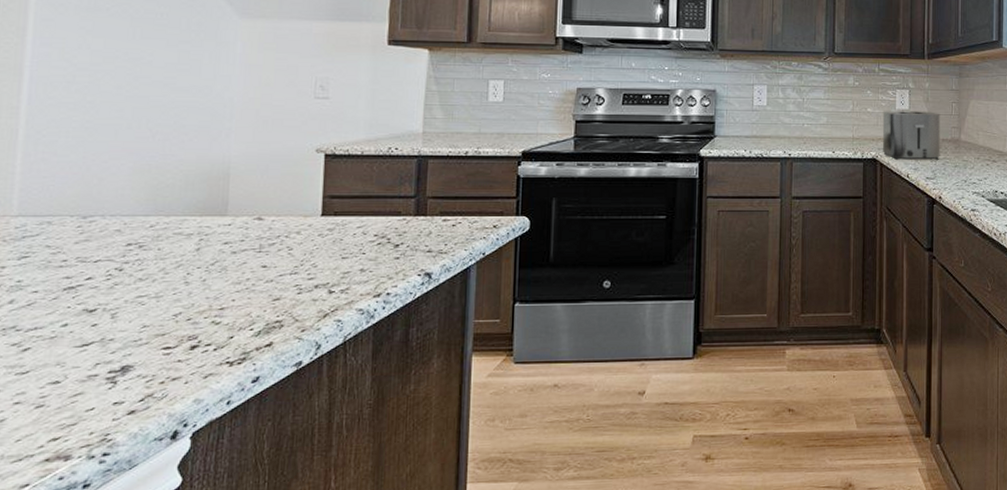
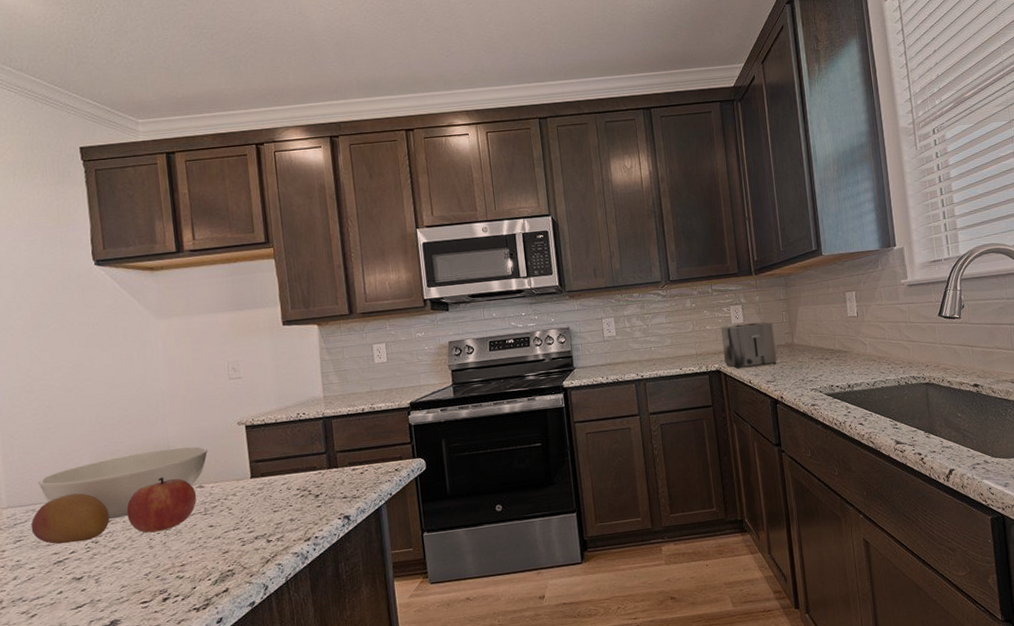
fruit: none [42,209,143,267] -> present [30,493,110,545]
bowl: none [61,170,276,245] -> present [38,446,208,520]
fruit: none [164,202,253,266] -> present [126,477,197,533]

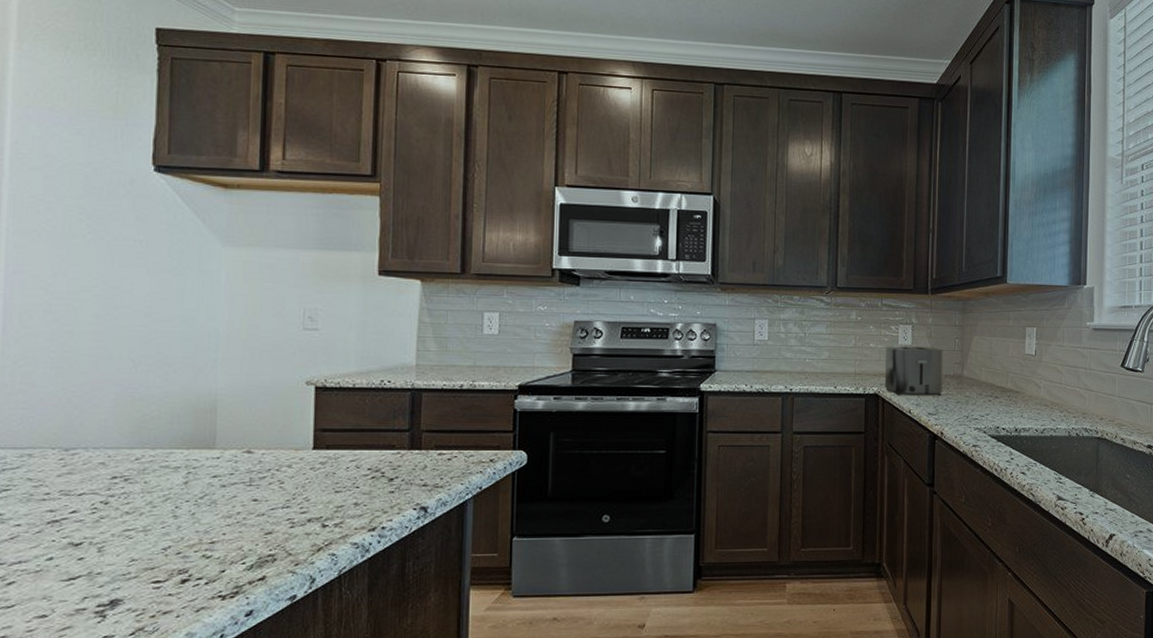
fruit: present [30,493,110,545] -> none [23,442,128,500]
bowl: present [38,446,208,520] -> none [41,402,265,478]
fruit: present [126,477,197,533] -> none [150,435,243,500]

